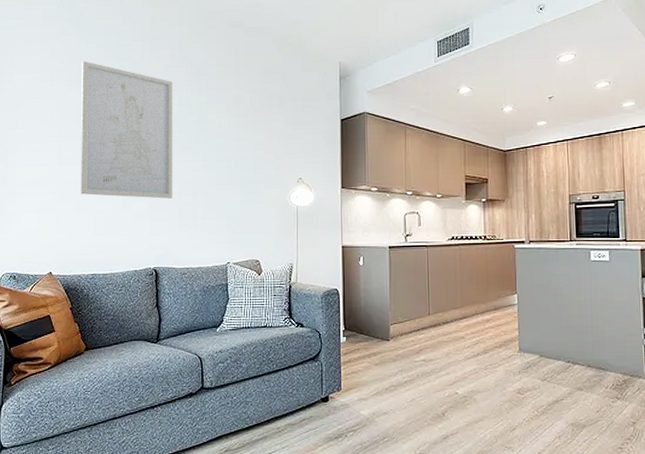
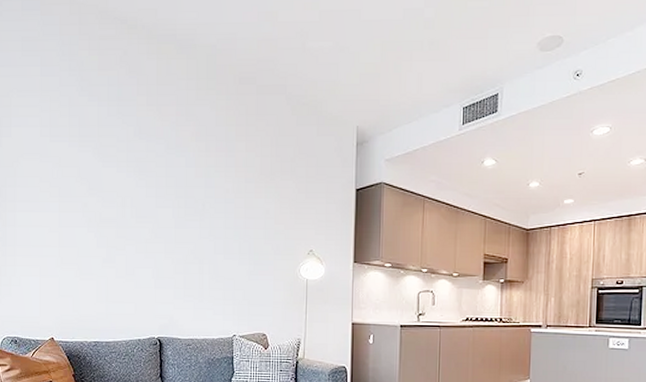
wall art: present [80,61,173,199] -> none [82,116,179,267]

